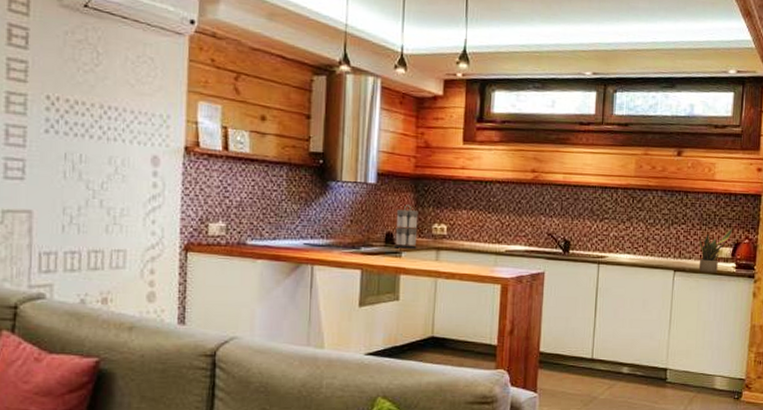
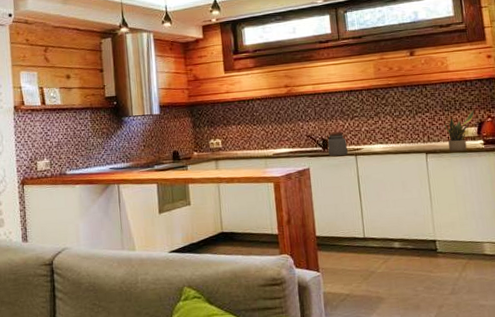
spice rack: present [394,205,419,249] -> none [178,127,199,163]
jar: none [568,233,591,263] -> present [327,131,348,157]

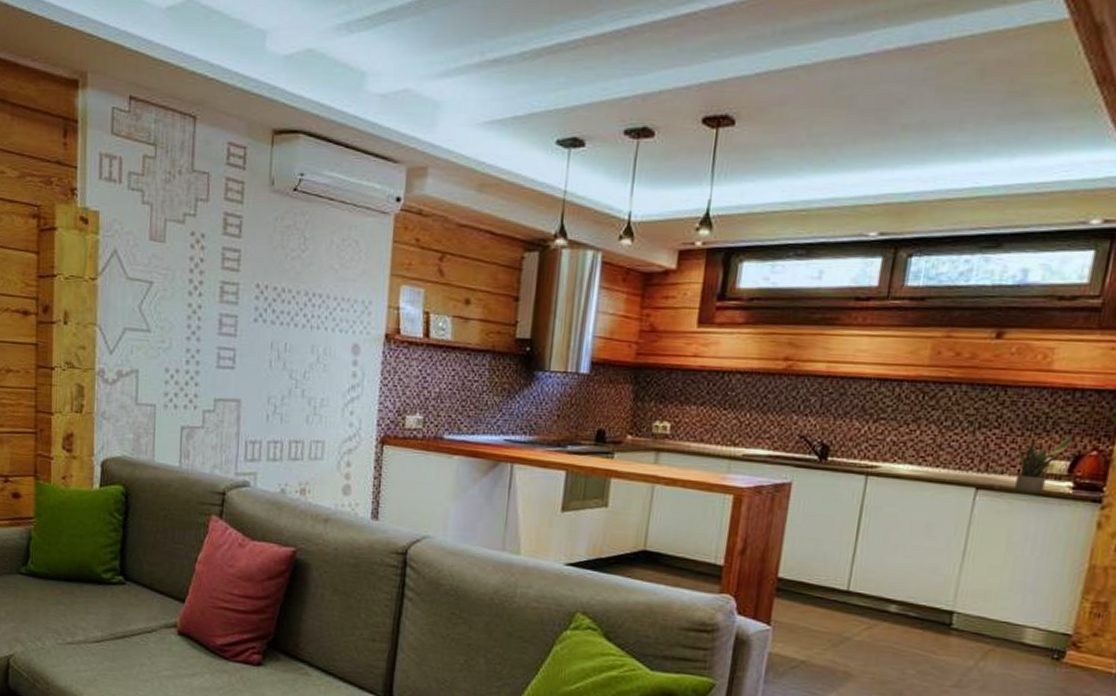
jar: present [327,131,348,157] -> none [825,436,858,474]

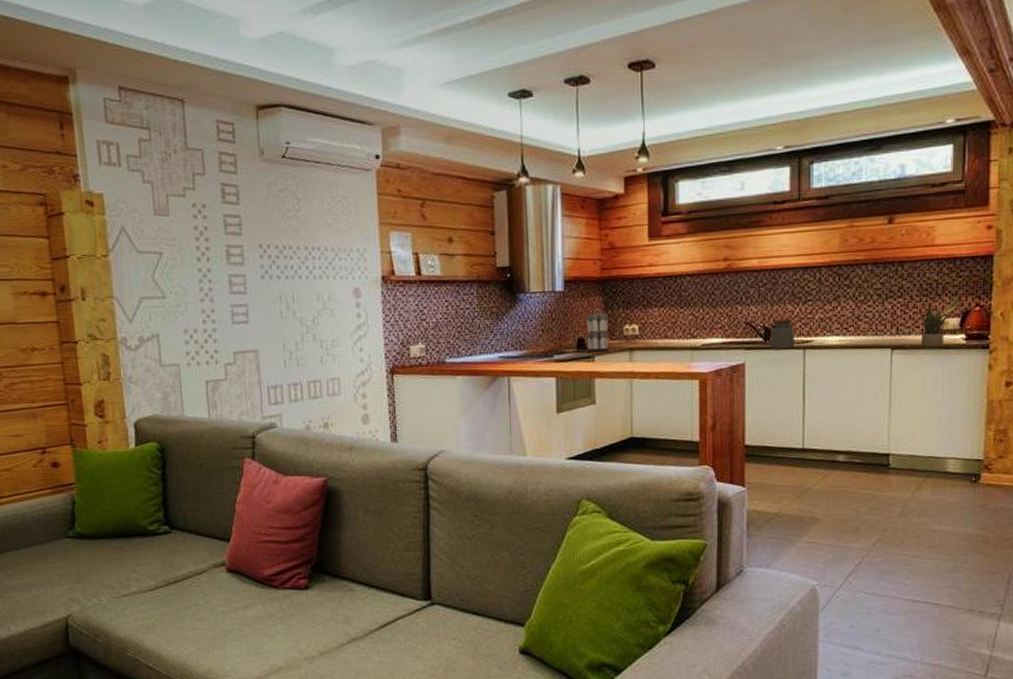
spice rack: none [606,398,637,450] -> present [586,308,610,353]
jar: none [825,436,858,474] -> present [770,319,794,350]

